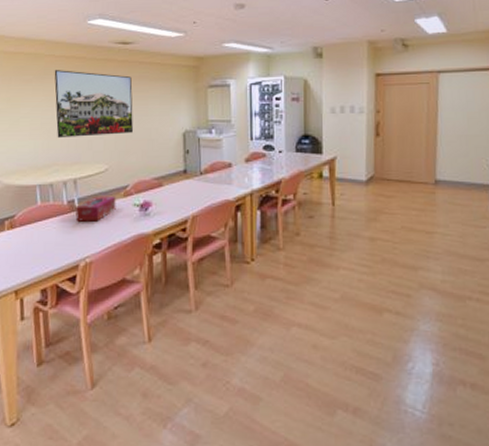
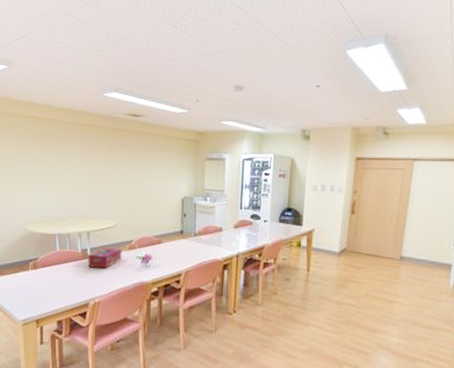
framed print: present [54,70,133,139] -> none [74,136,140,196]

